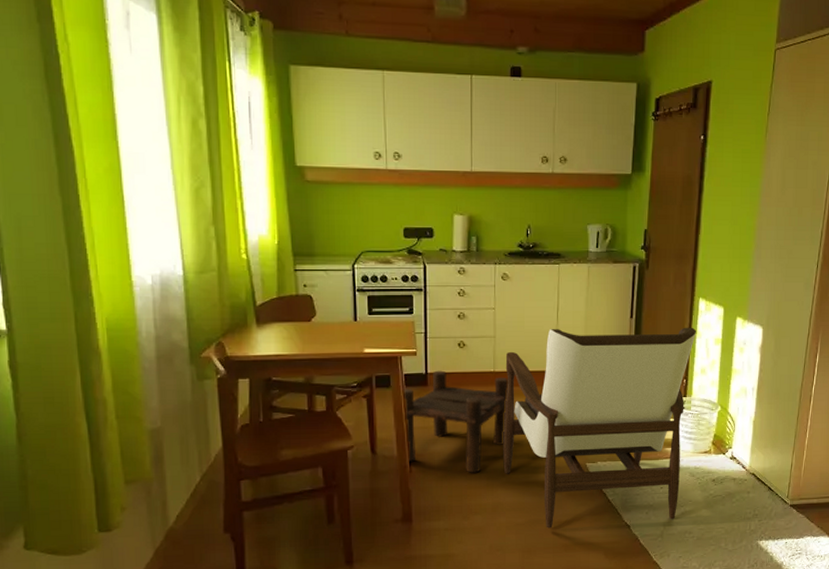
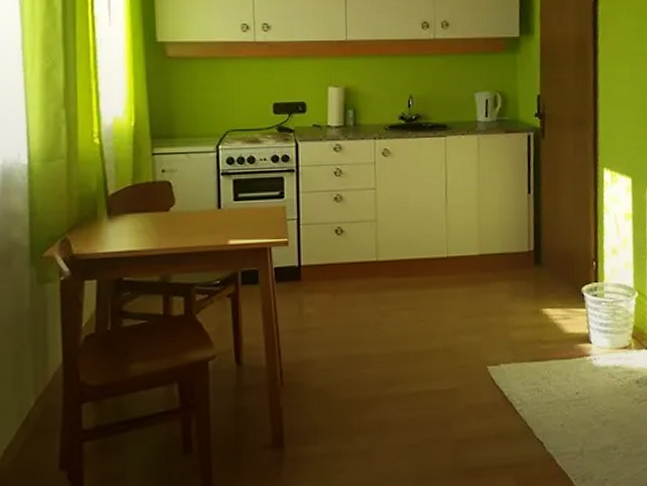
stool: present [403,370,509,473] -> none [273,261,394,384]
armchair: present [503,327,697,529] -> none [389,201,604,450]

